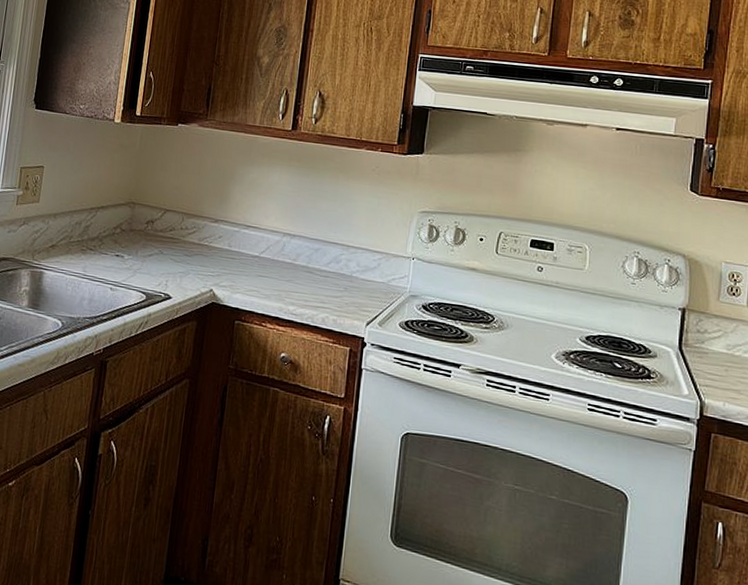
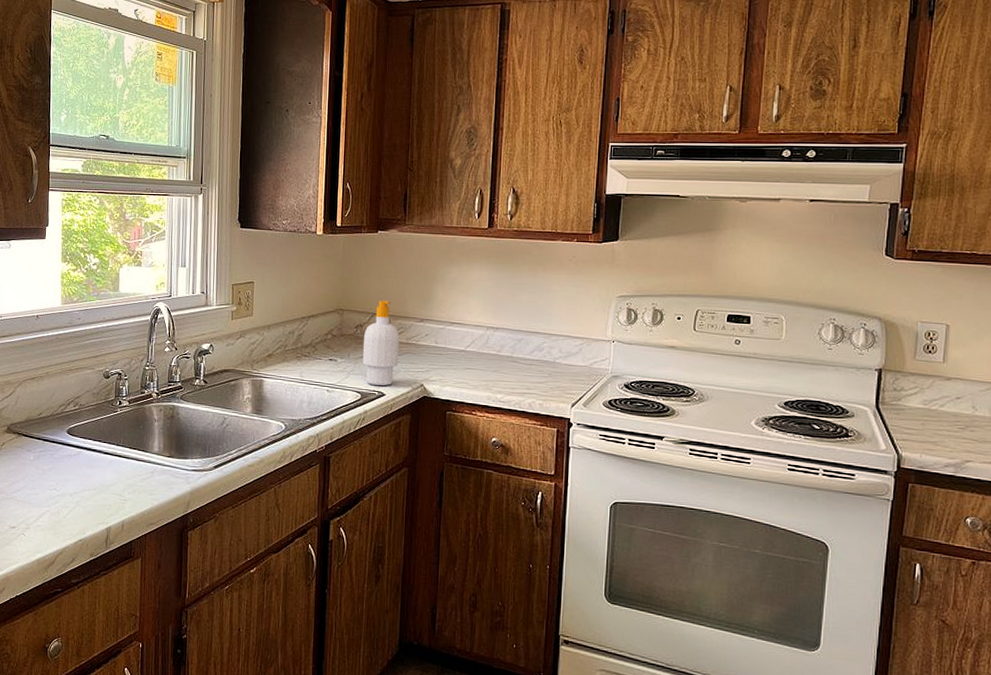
soap bottle: none [150,196,192,288] -> present [362,300,399,386]

